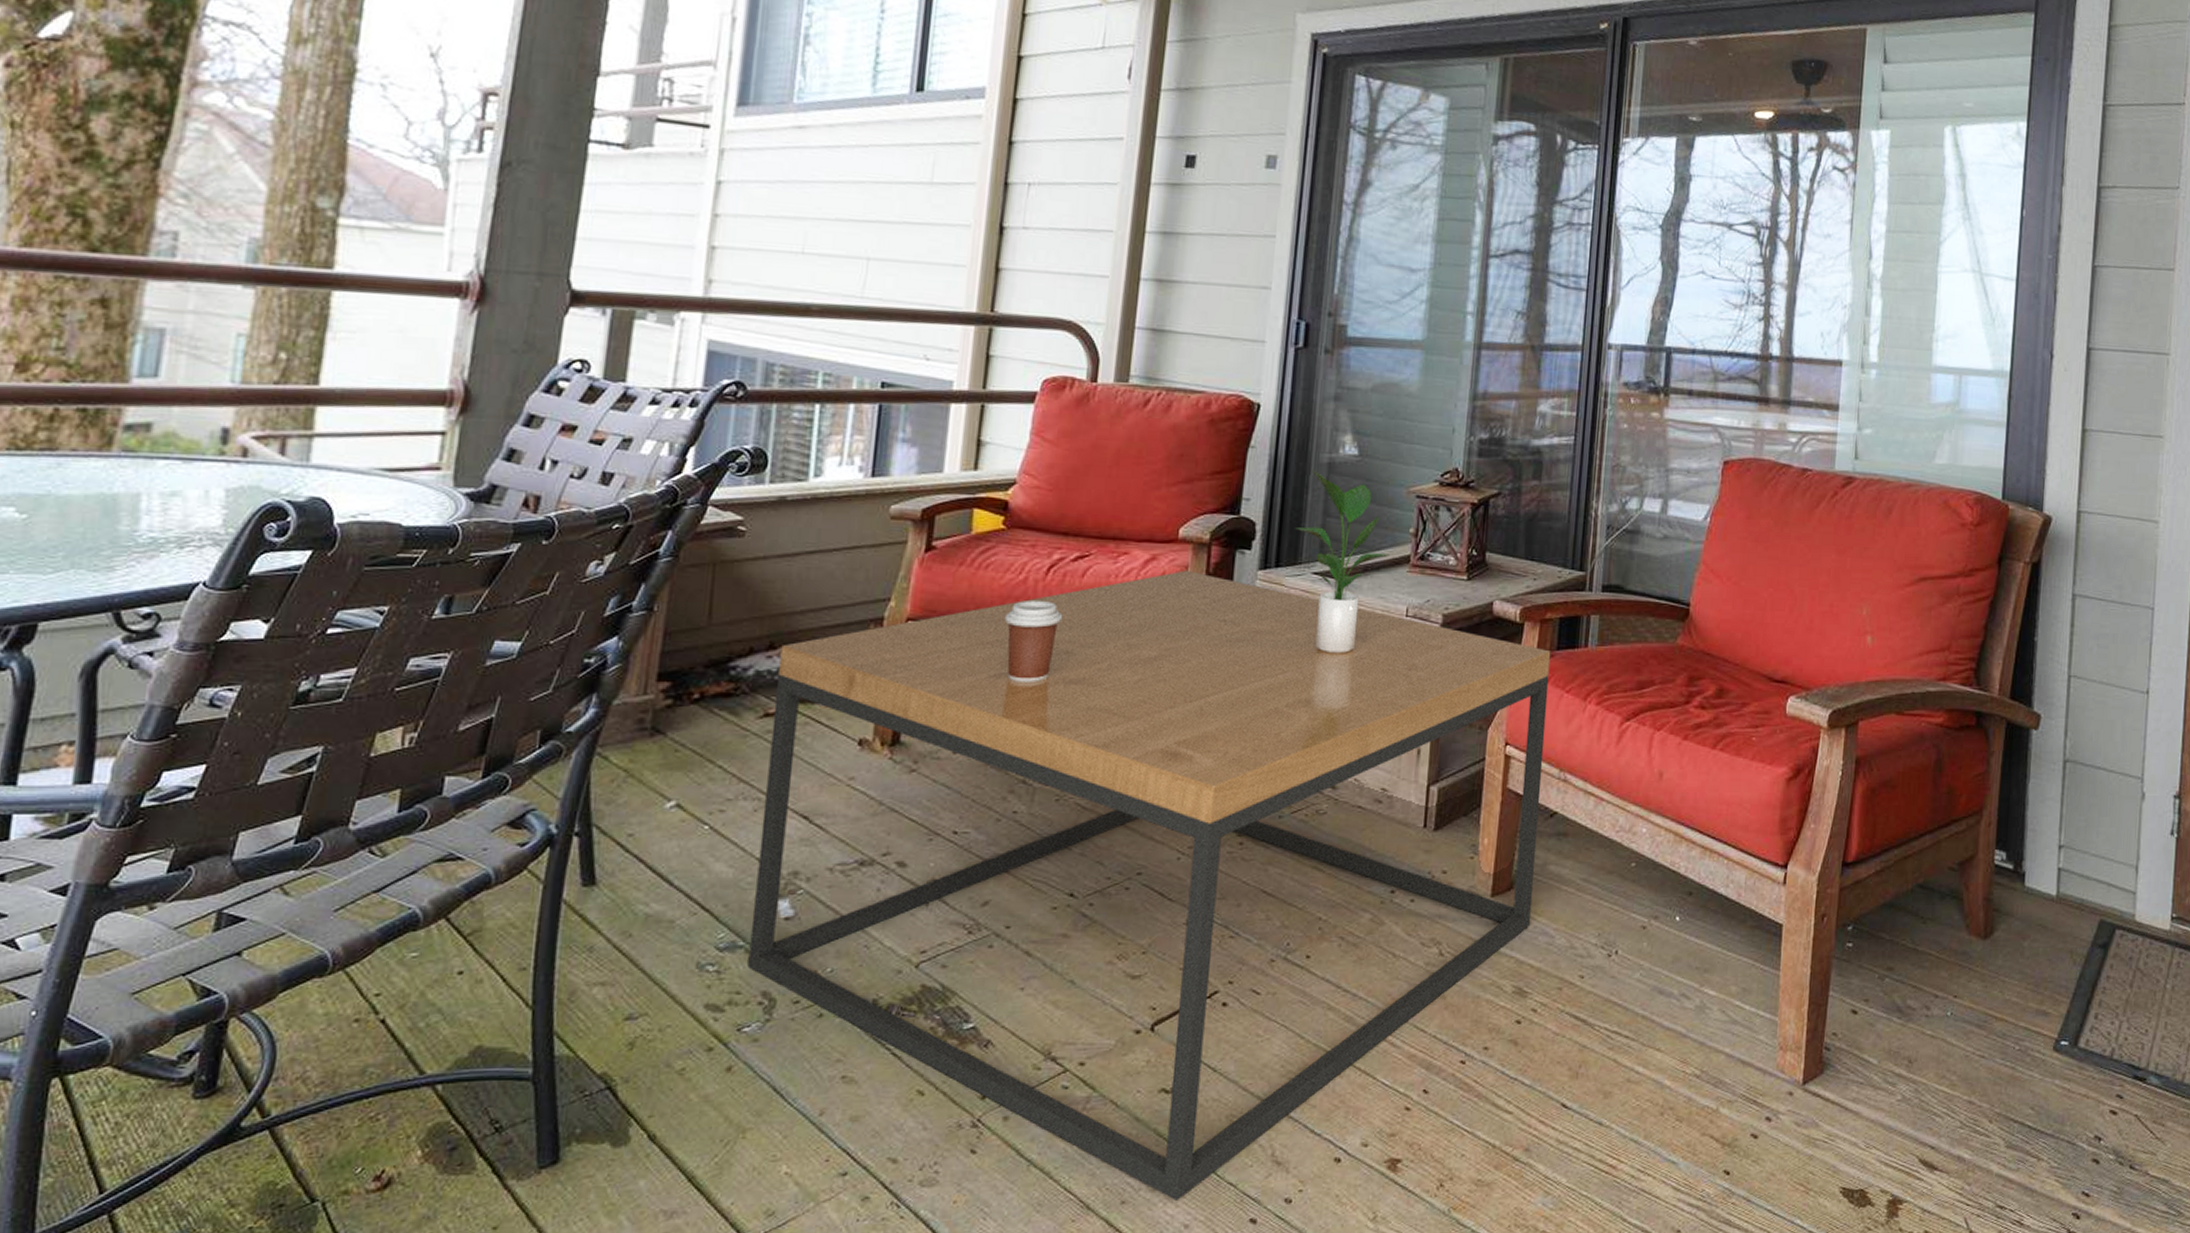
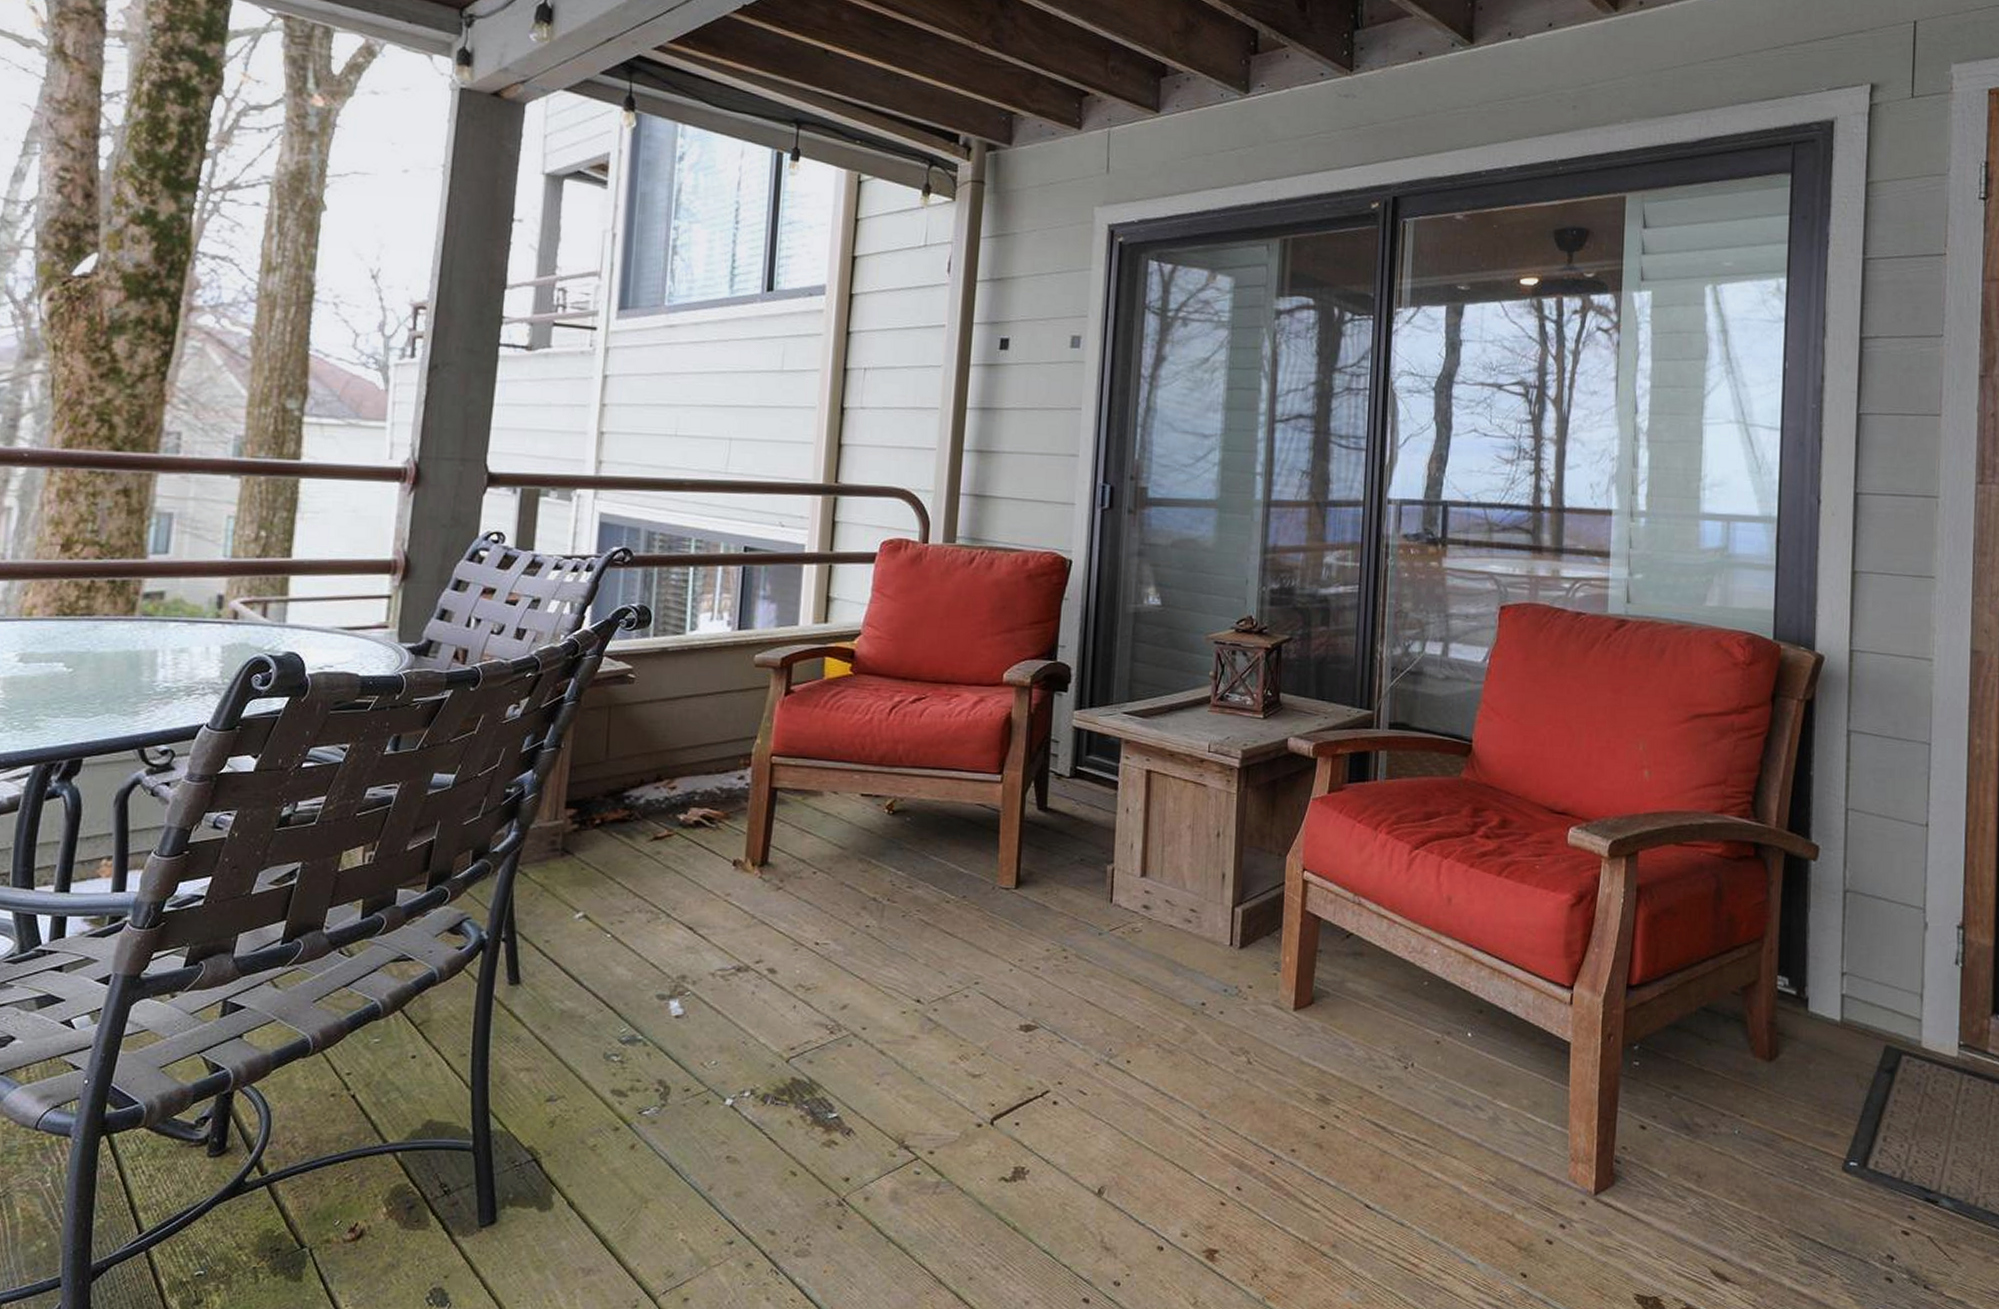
coffee table: present [747,570,1551,1200] -> none [646,711,1343,1279]
coffee cup: present [1004,601,1063,683] -> none [853,738,904,811]
potted plant: present [1295,469,1390,654] -> none [1106,619,1192,787]

